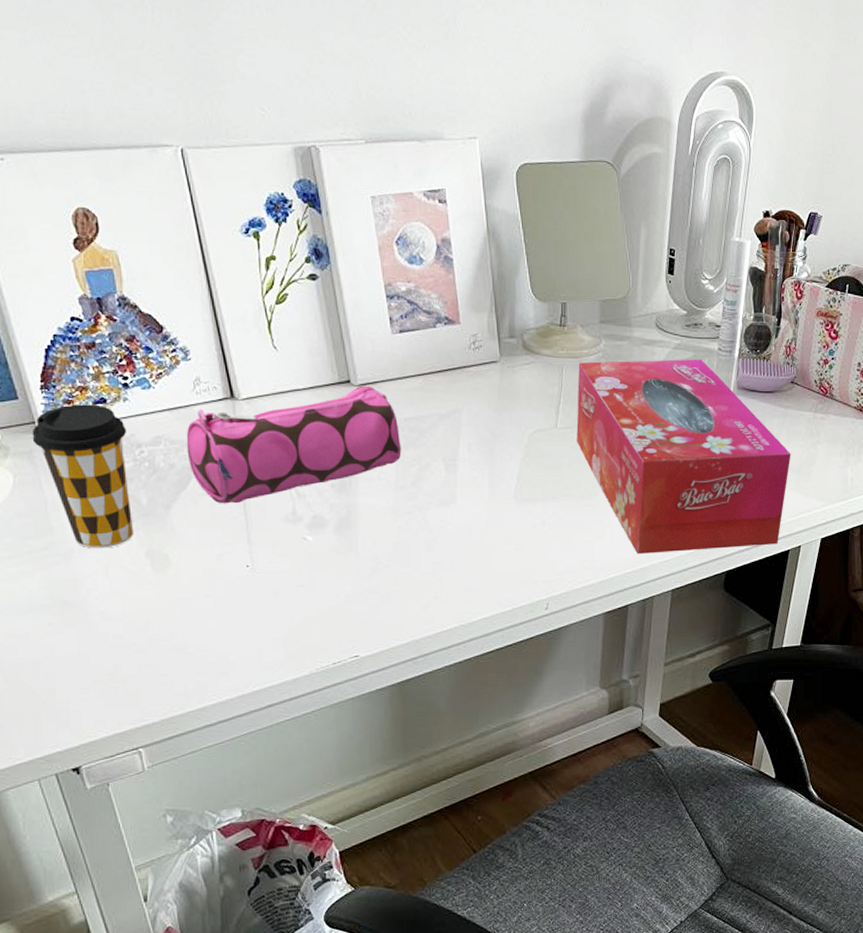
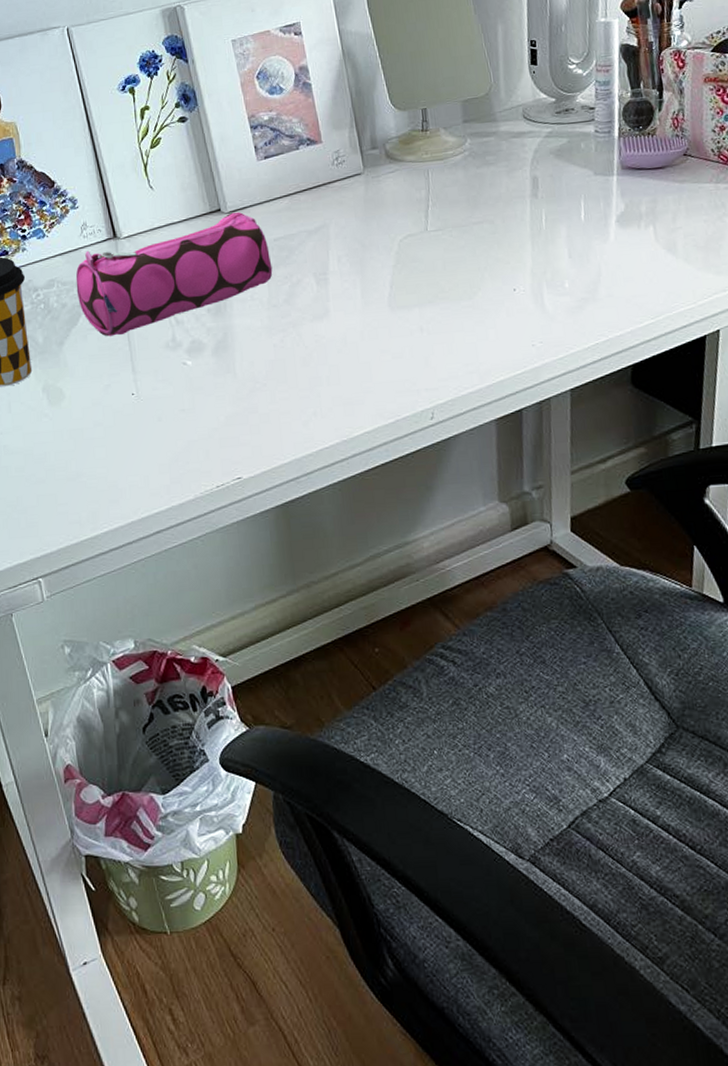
tissue box: present [576,359,791,554] -> none [444,143,694,353]

